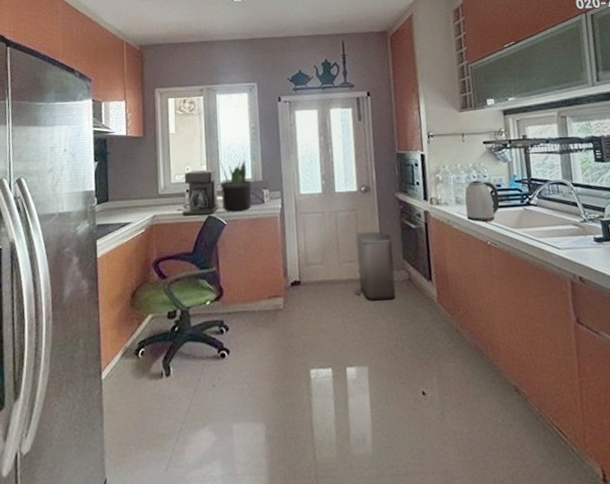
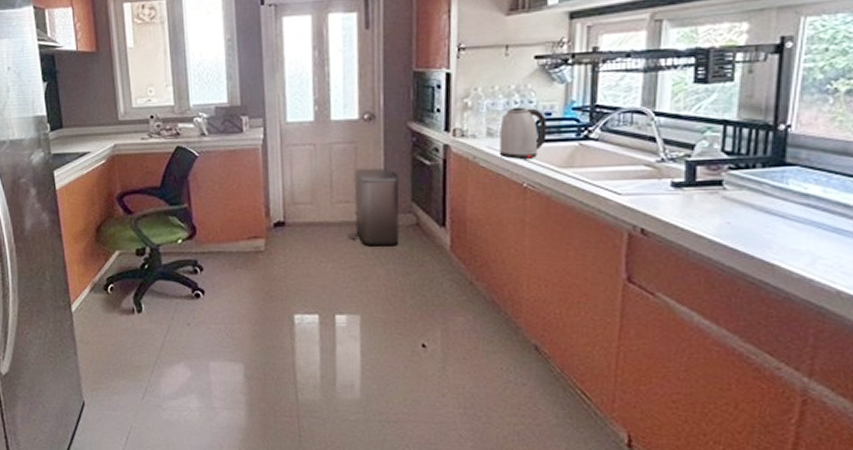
coffee maker: present [182,169,219,216] -> none [147,91,189,146]
planter: present [220,159,252,212] -> none [189,79,228,142]

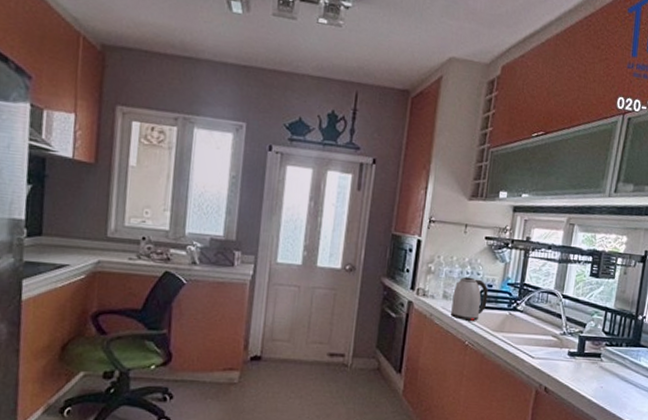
pedal bin: present [348,169,400,248] -> none [318,314,368,388]

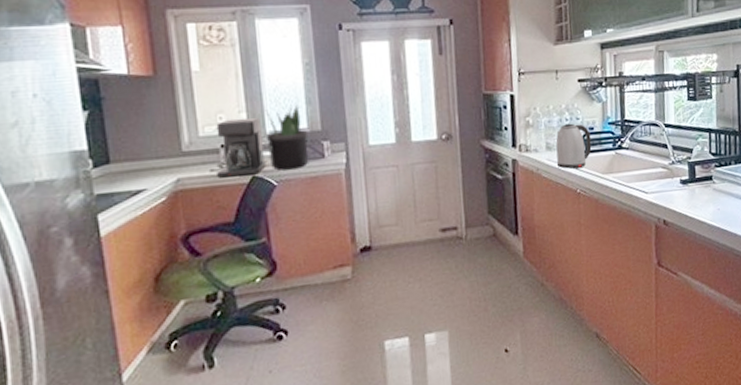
coffee maker: none [134,215,182,270] -> present [216,117,266,178]
planter: none [184,209,223,272] -> present [264,104,309,170]

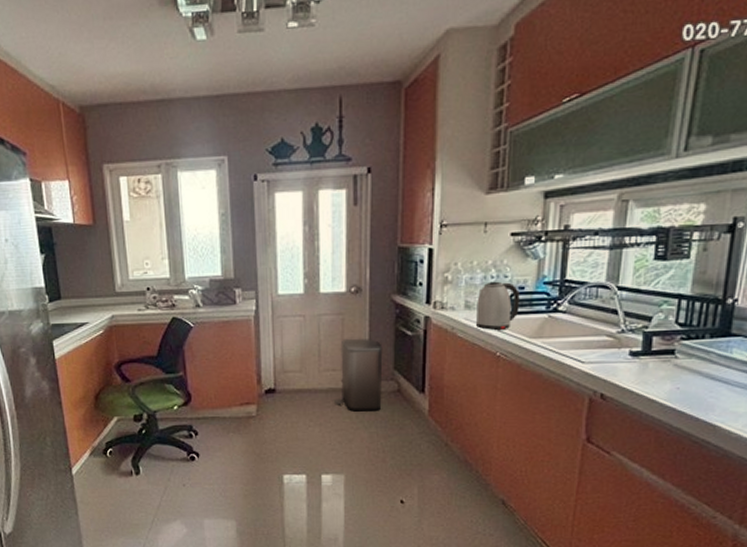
coffee maker: present [216,117,266,178] -> none [143,264,184,317]
planter: present [264,104,309,170] -> none [184,253,222,313]
pedal bin: none [433,185,480,262] -> present [335,339,383,413]

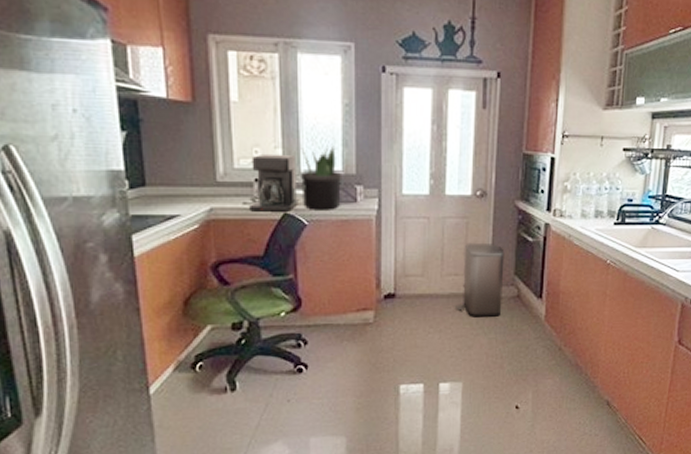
coffee maker: none [143,264,184,317] -> present [249,153,298,212]
planter: none [184,253,222,313] -> present [301,145,343,210]
kettle: present [476,281,520,331] -> none [591,193,629,240]

